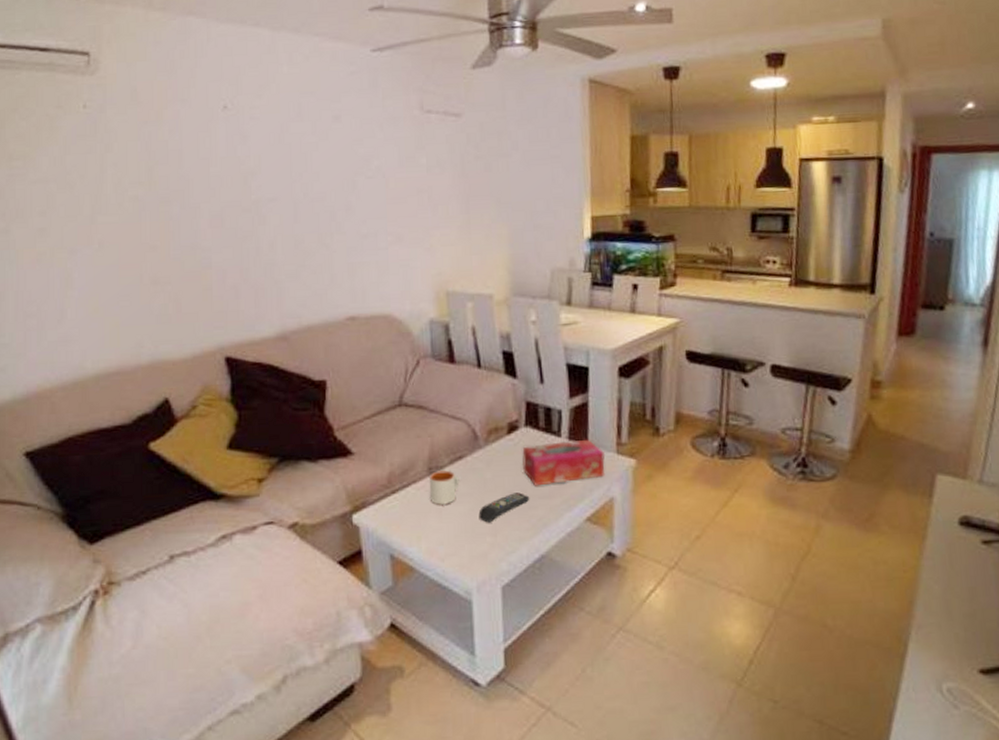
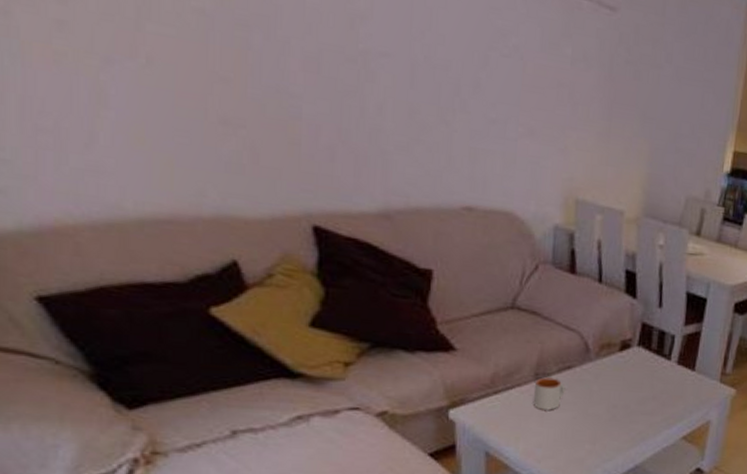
remote control: present [478,492,529,523] -> none [580,407,632,432]
tissue box: present [522,439,606,486] -> none [630,364,709,403]

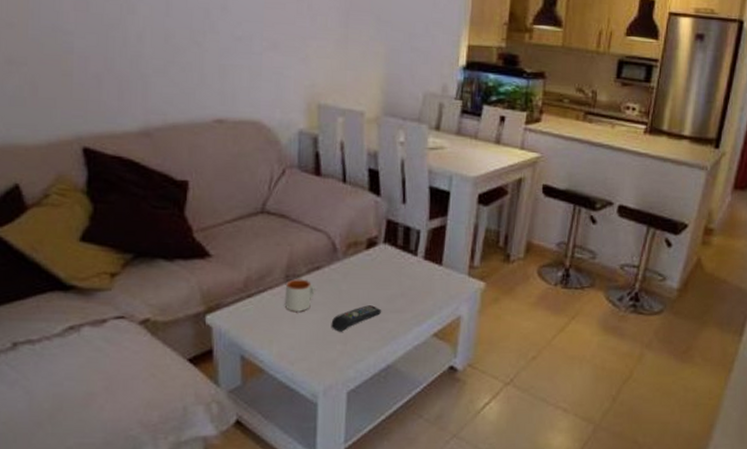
remote control: none [580,407,632,432] -> present [331,305,381,332]

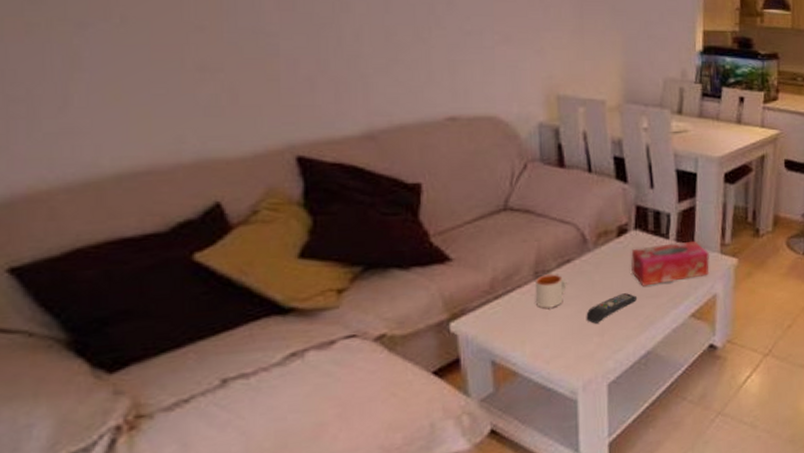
tissue box: none [378,259,458,301] -> present [631,240,710,287]

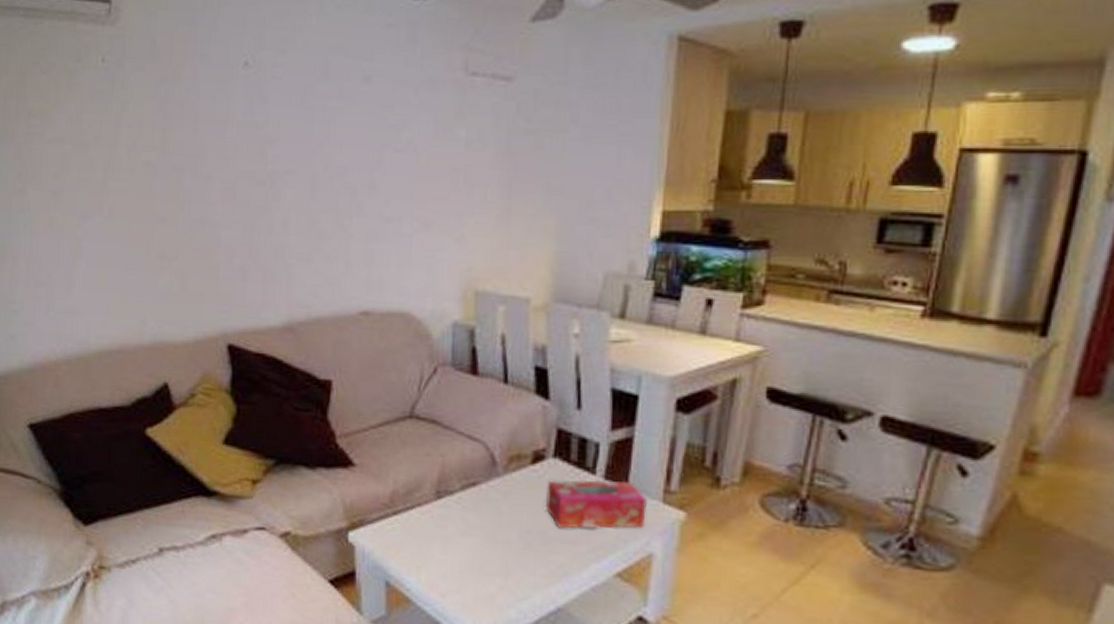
mug: present [536,274,567,309] -> none [436,496,471,535]
remote control: present [586,293,637,324] -> none [488,532,549,562]

